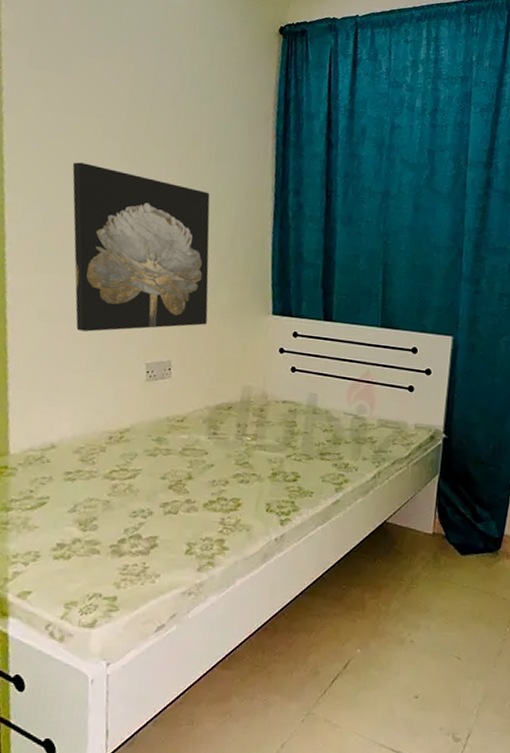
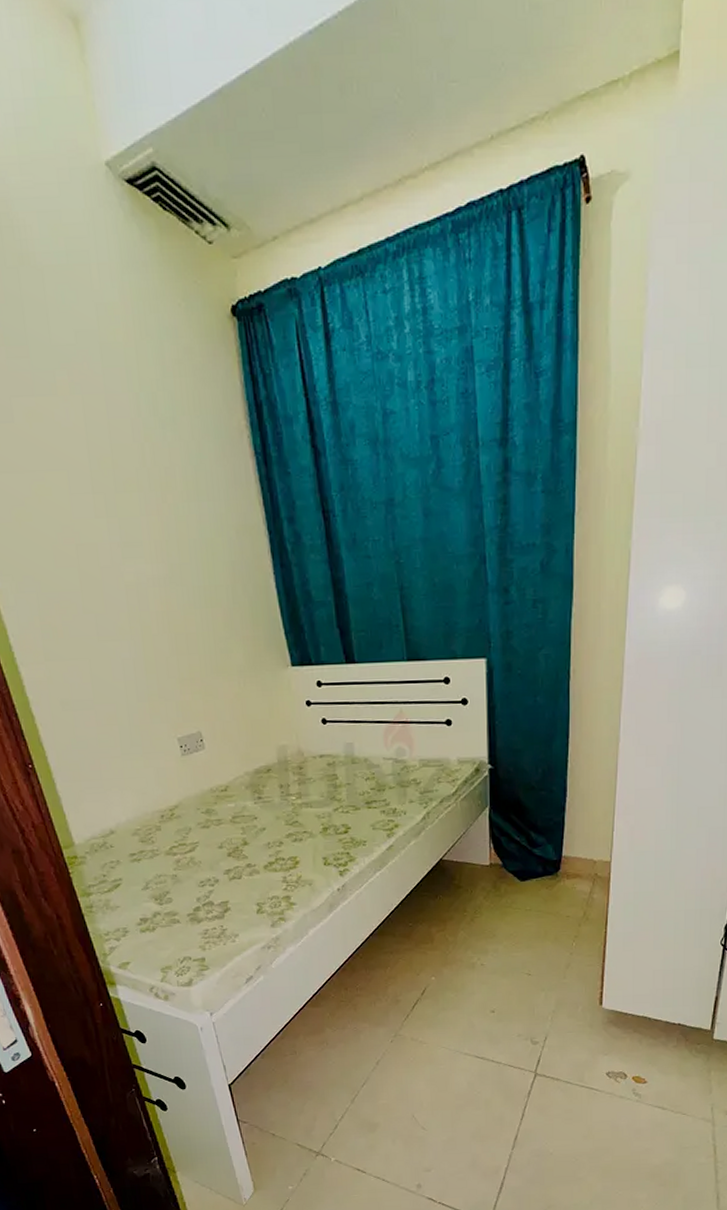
wall art: present [72,162,210,332] -> none [48,529,227,715]

